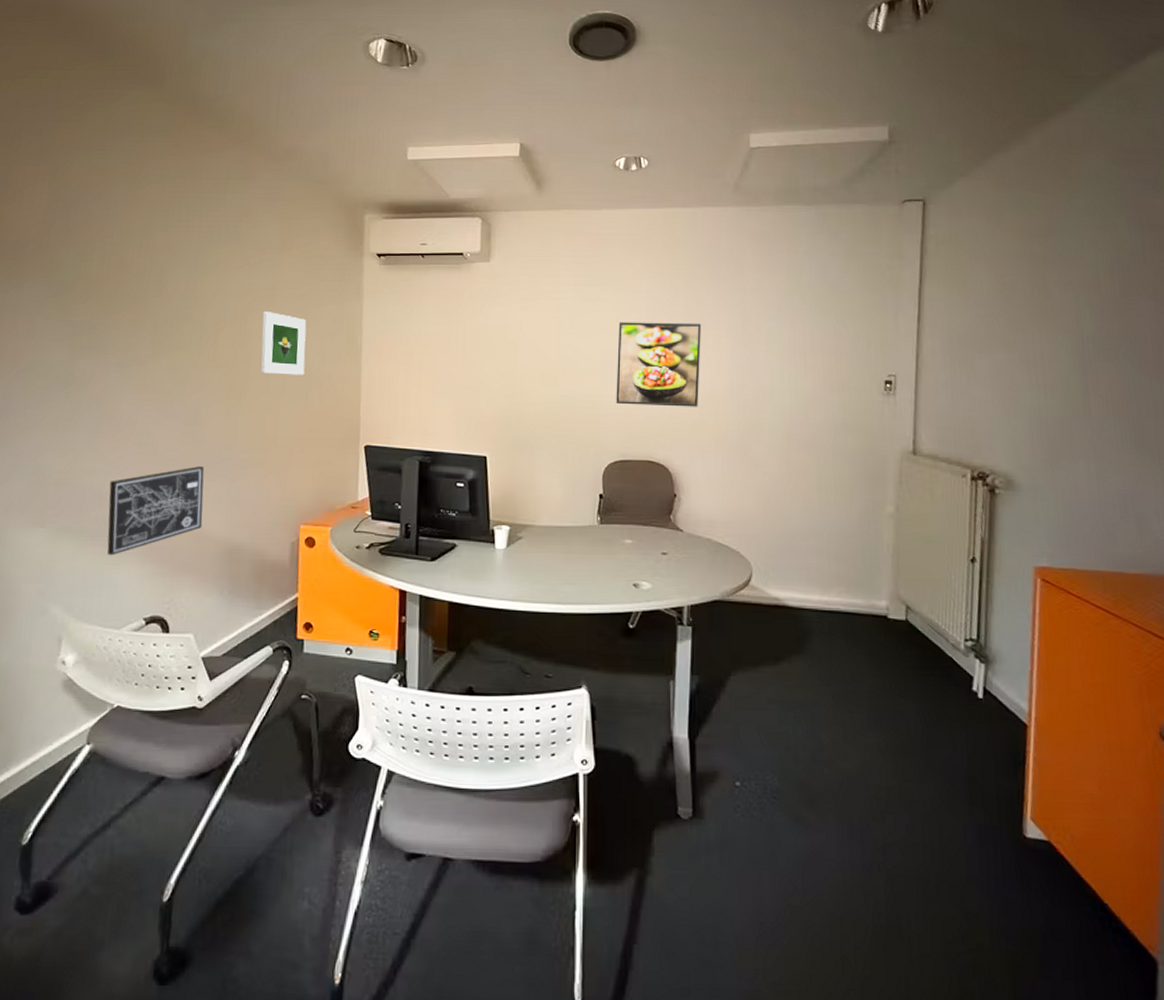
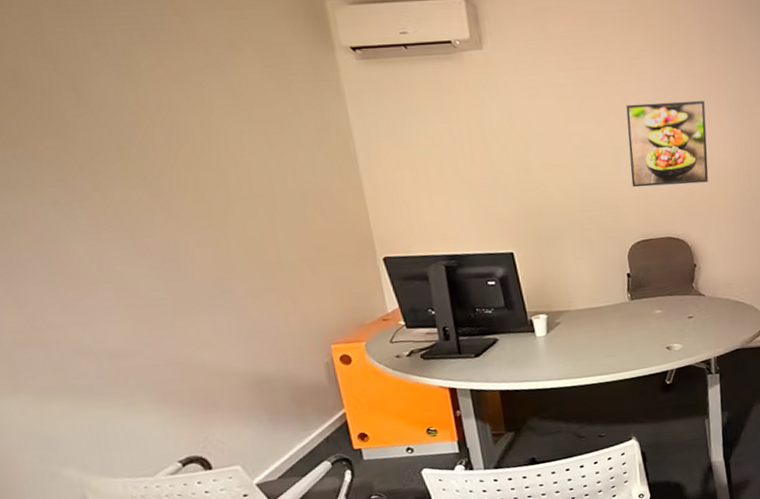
wall art: present [107,466,205,556] -> none [90,302,219,409]
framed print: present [260,312,307,375] -> none [227,124,296,195]

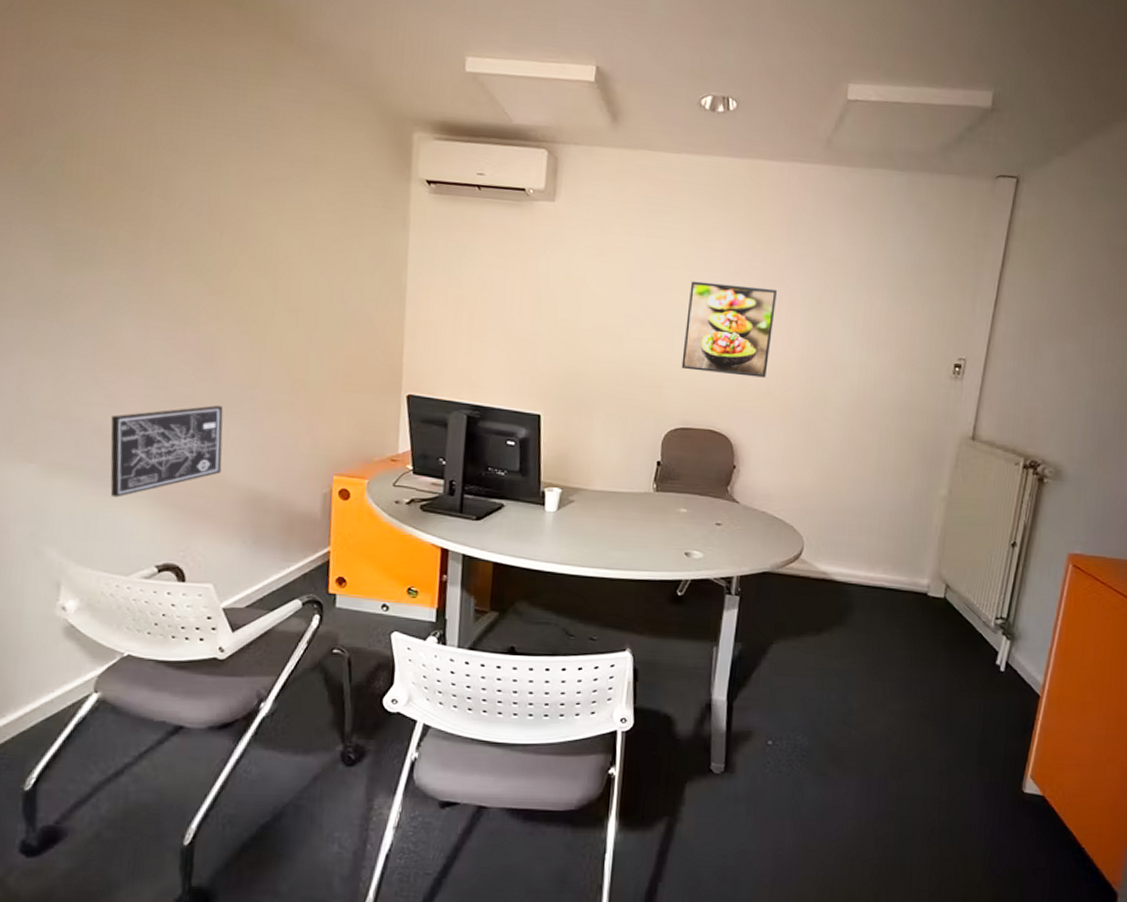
wall art: none [90,302,219,409] -> present [110,405,224,498]

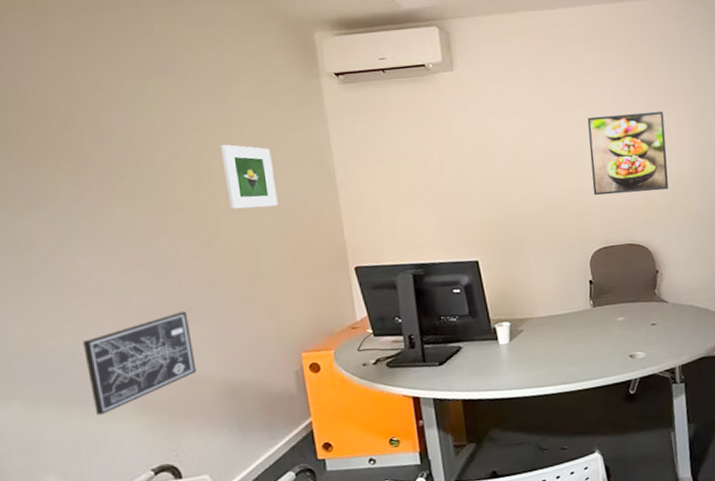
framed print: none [288,236,343,313] -> present [220,144,278,210]

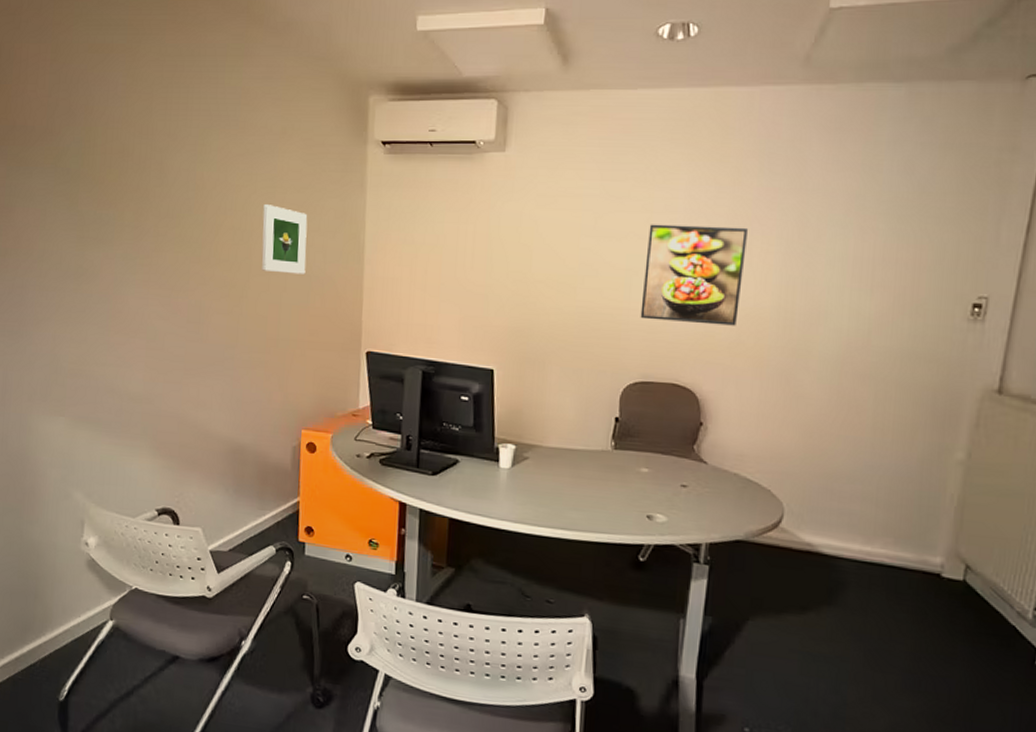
wall art: present [83,311,197,416] -> none [120,364,209,448]

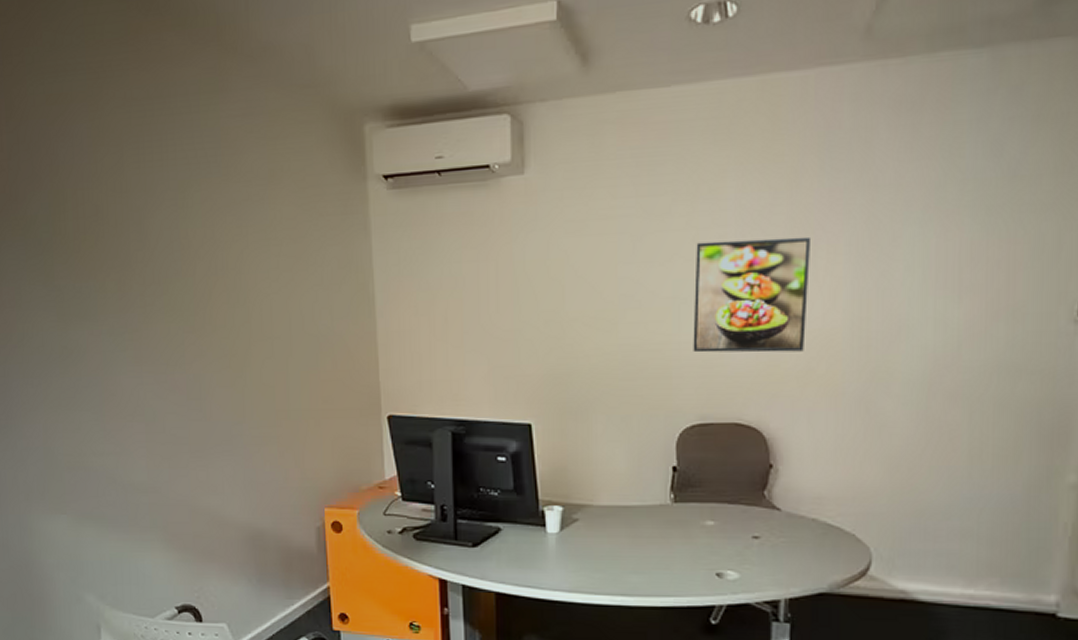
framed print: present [261,204,308,274] -> none [258,259,312,336]

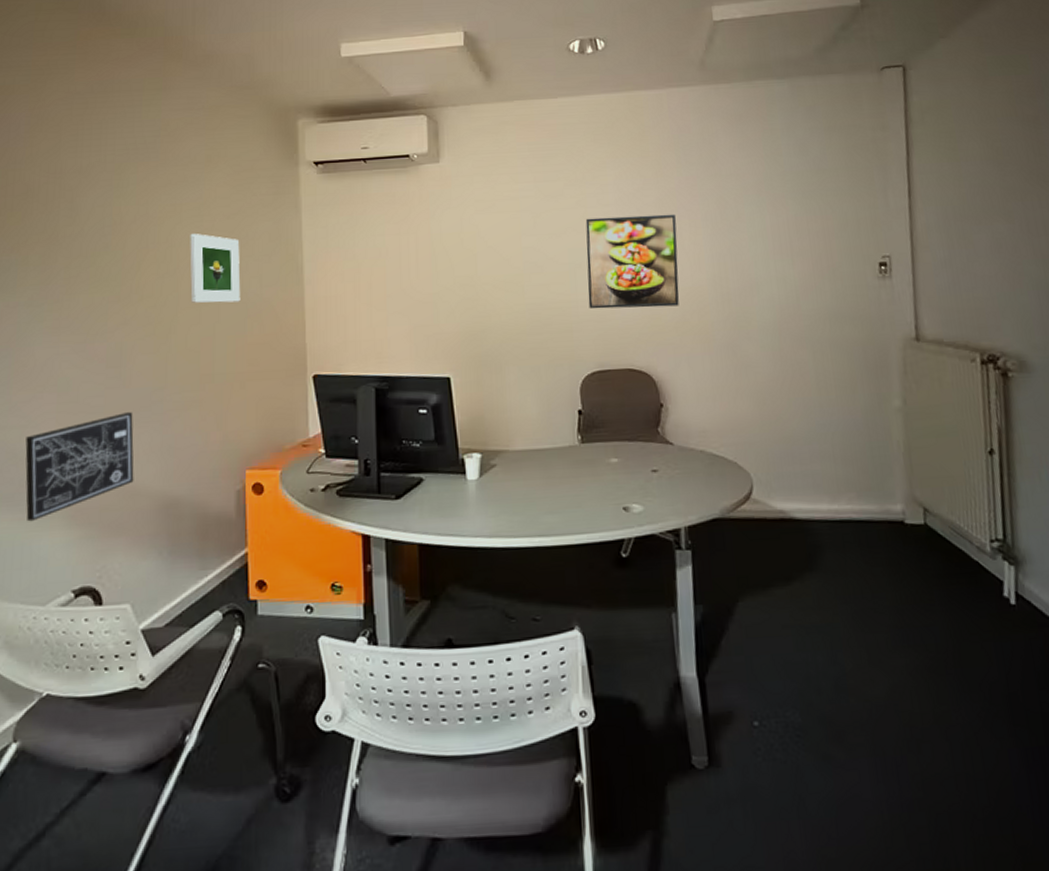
wall art: none [122,445,221,543] -> present [25,412,134,522]
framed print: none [258,259,312,336] -> present [189,234,241,303]

